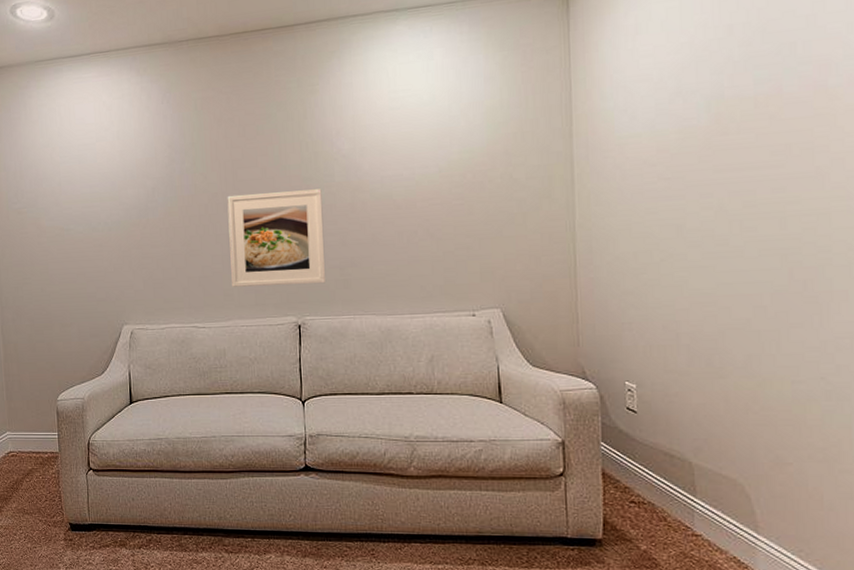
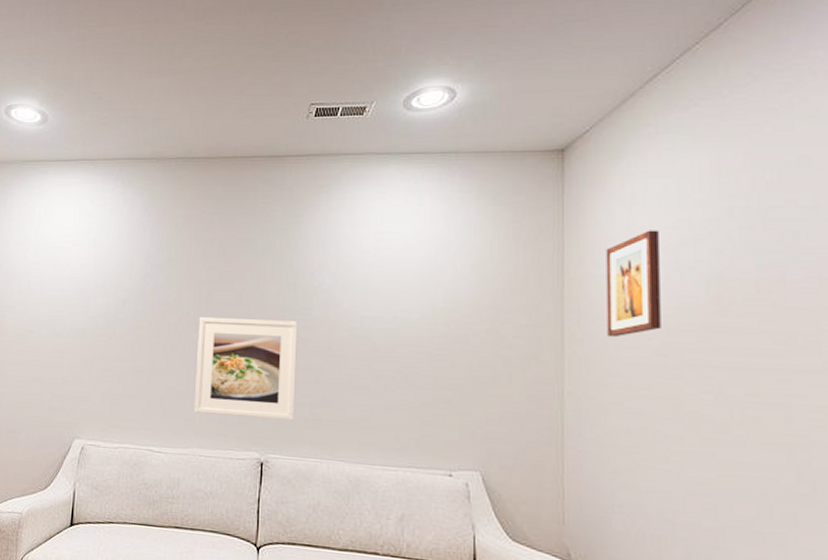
wall art: none [611,57,665,168] -> present [606,230,661,338]

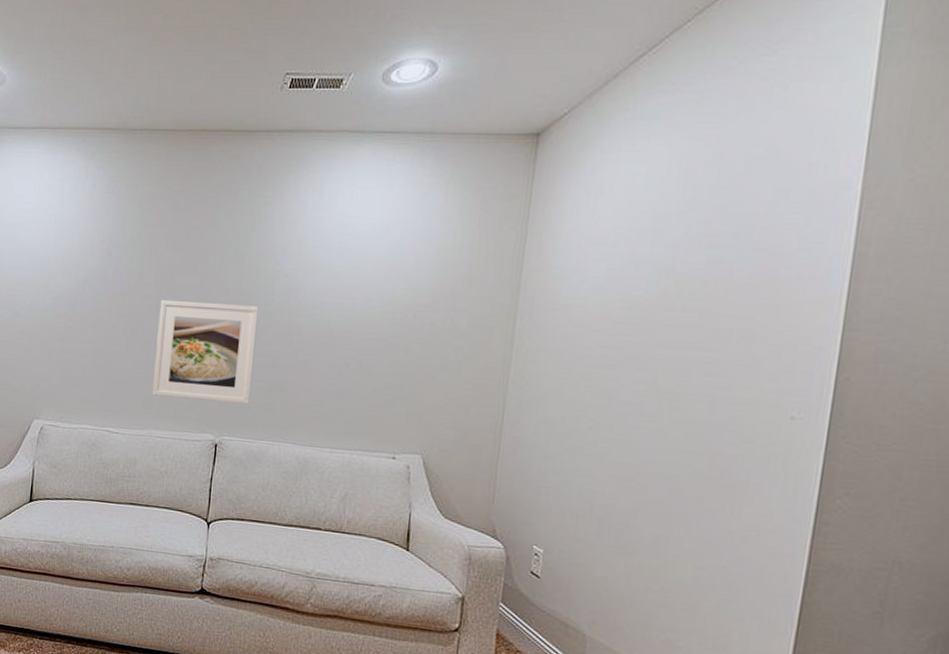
wall art: present [606,230,661,338] -> none [556,221,621,329]

